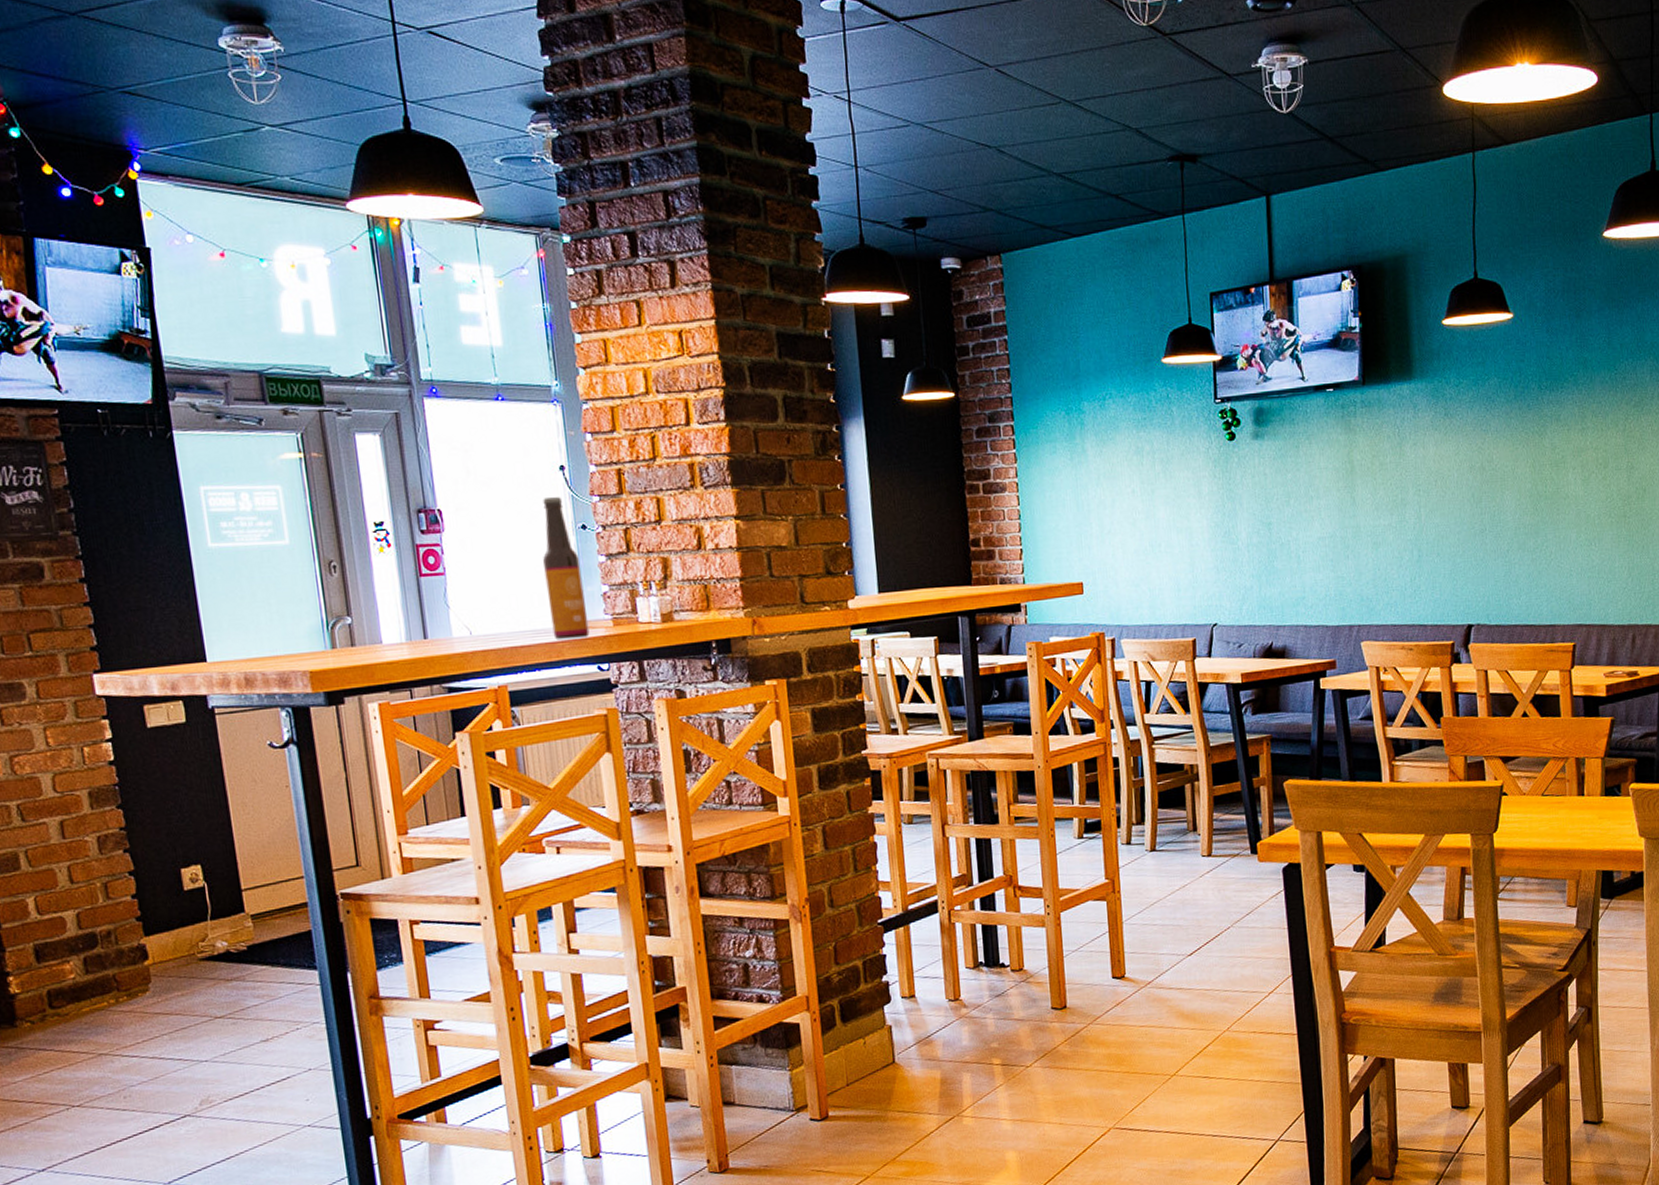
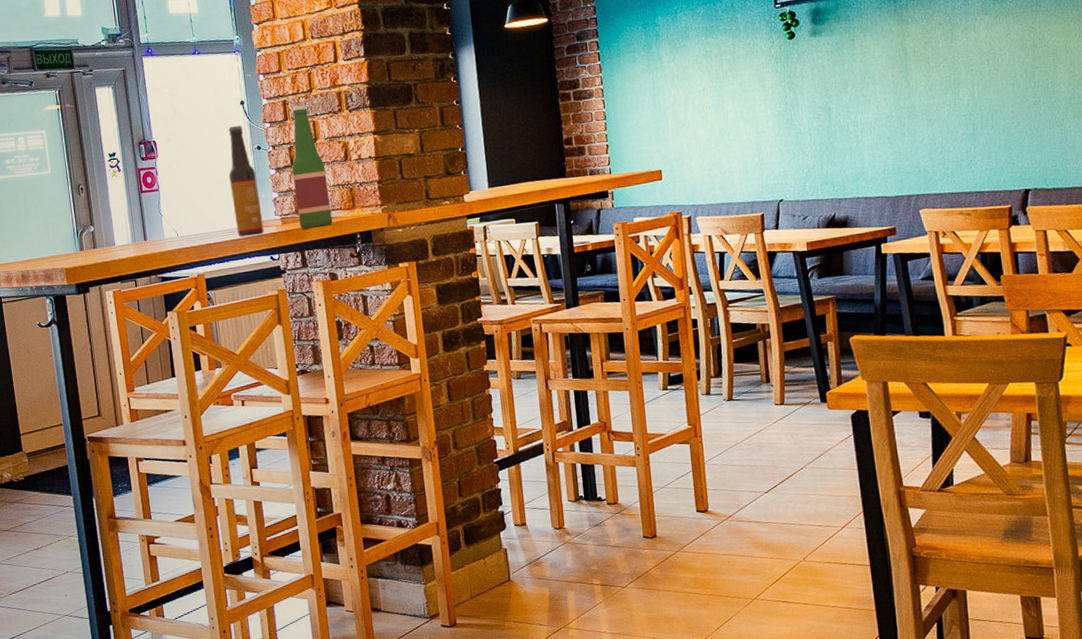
beer bottle: none [628,476,681,634] -> present [292,105,333,230]

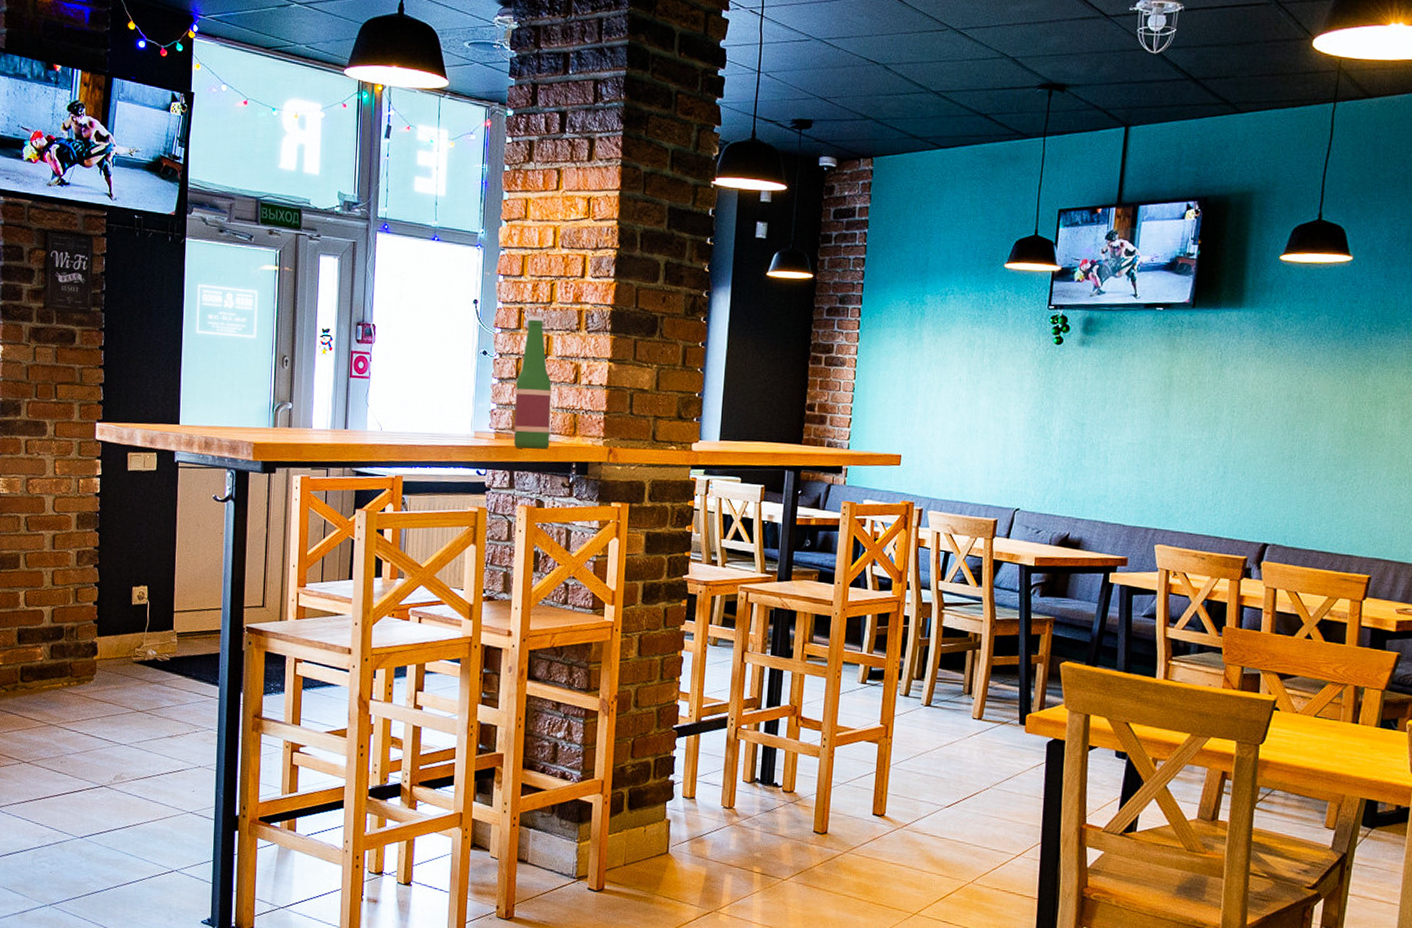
beer bottle: present [228,126,264,238] -> none [446,325,477,446]

